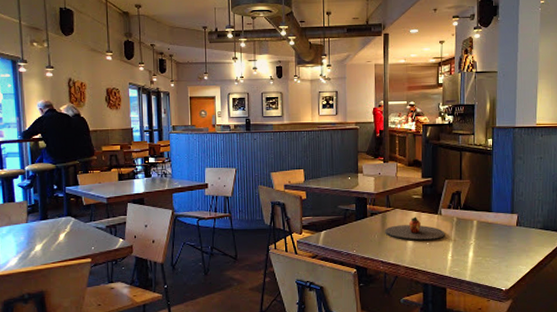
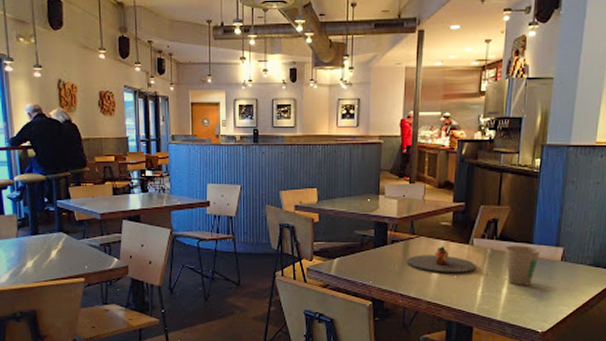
paper cup: none [469,213,499,249] -> present [505,245,541,286]

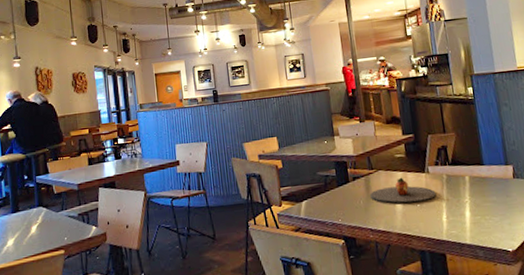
paper cup: present [505,245,541,286] -> none [459,167,493,207]

